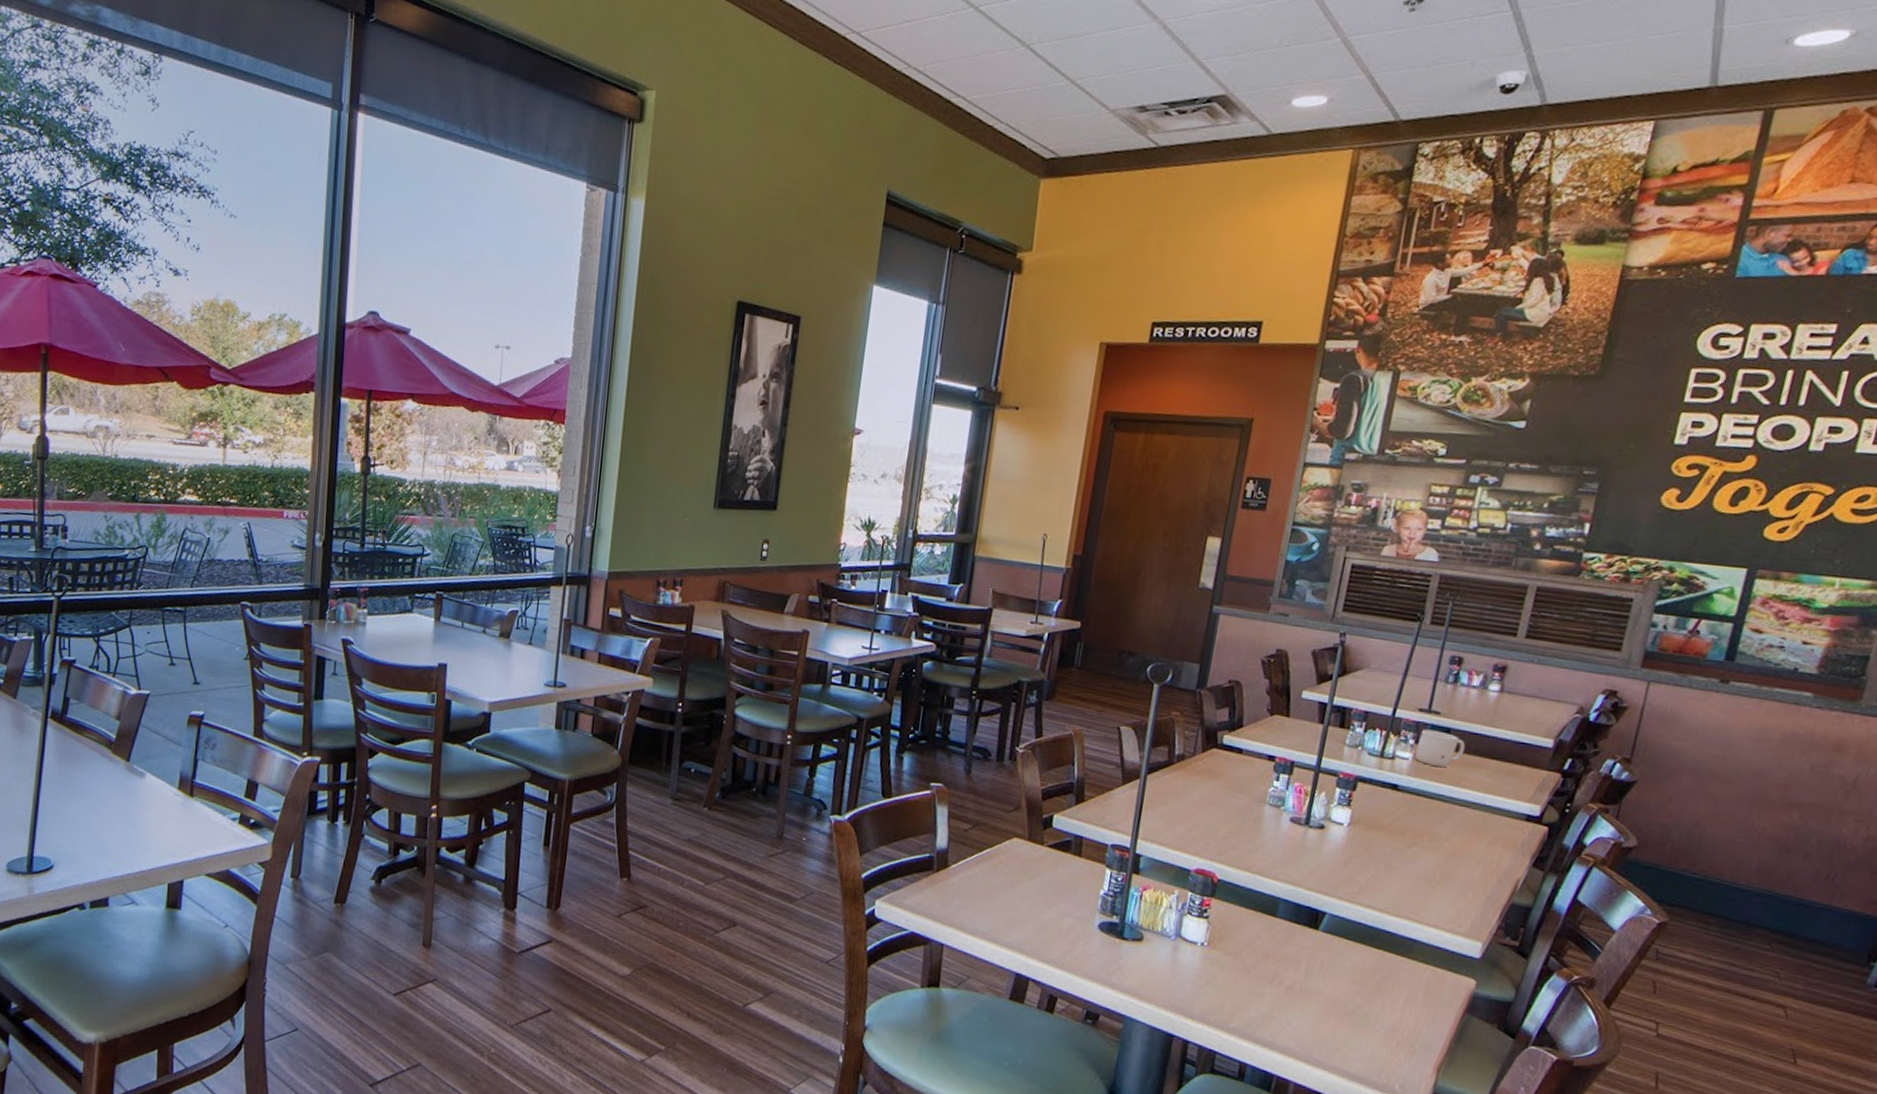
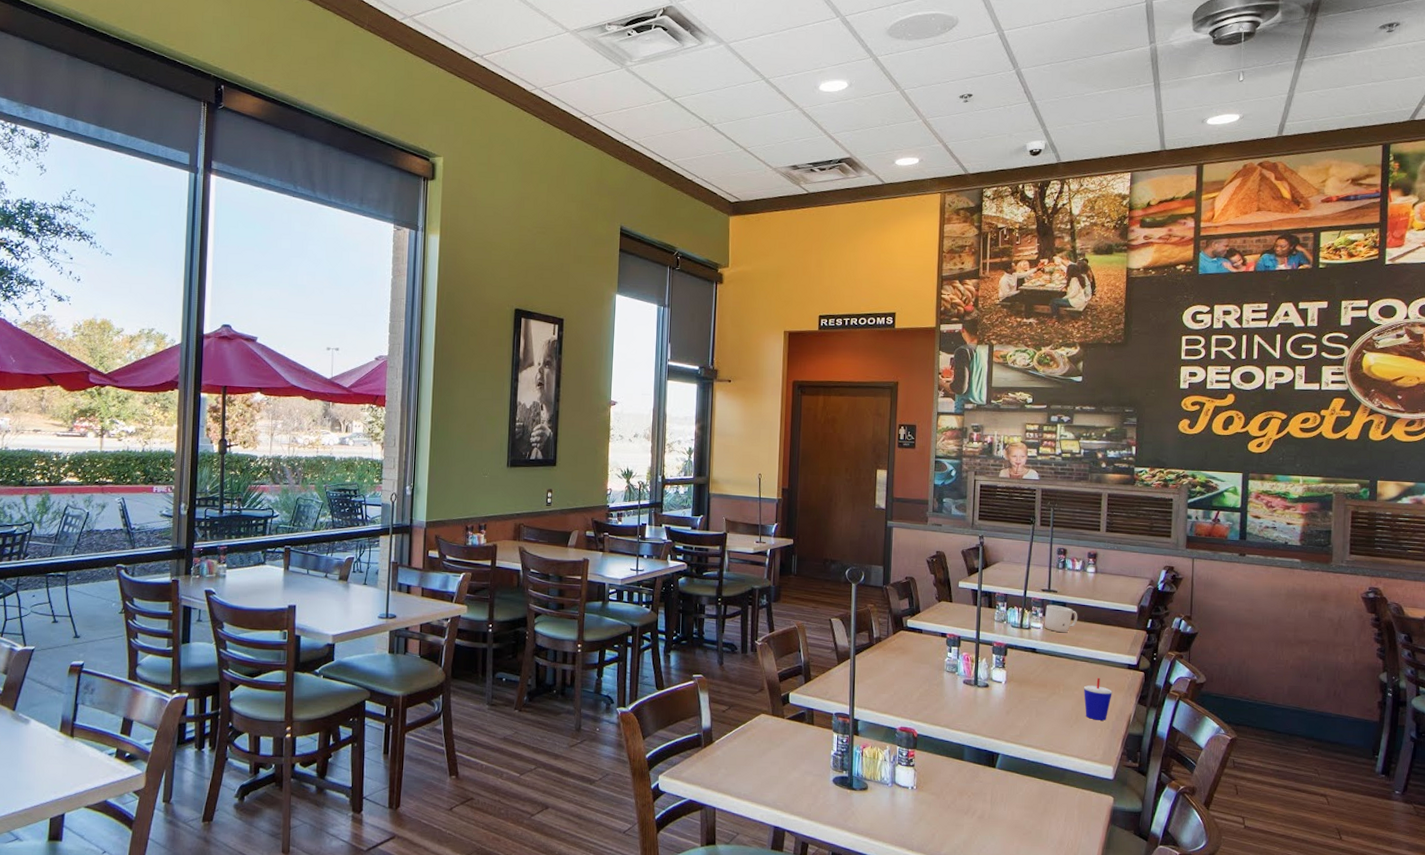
beverage cup: none [1454,828,1498,884] -> present [1084,677,1112,721]

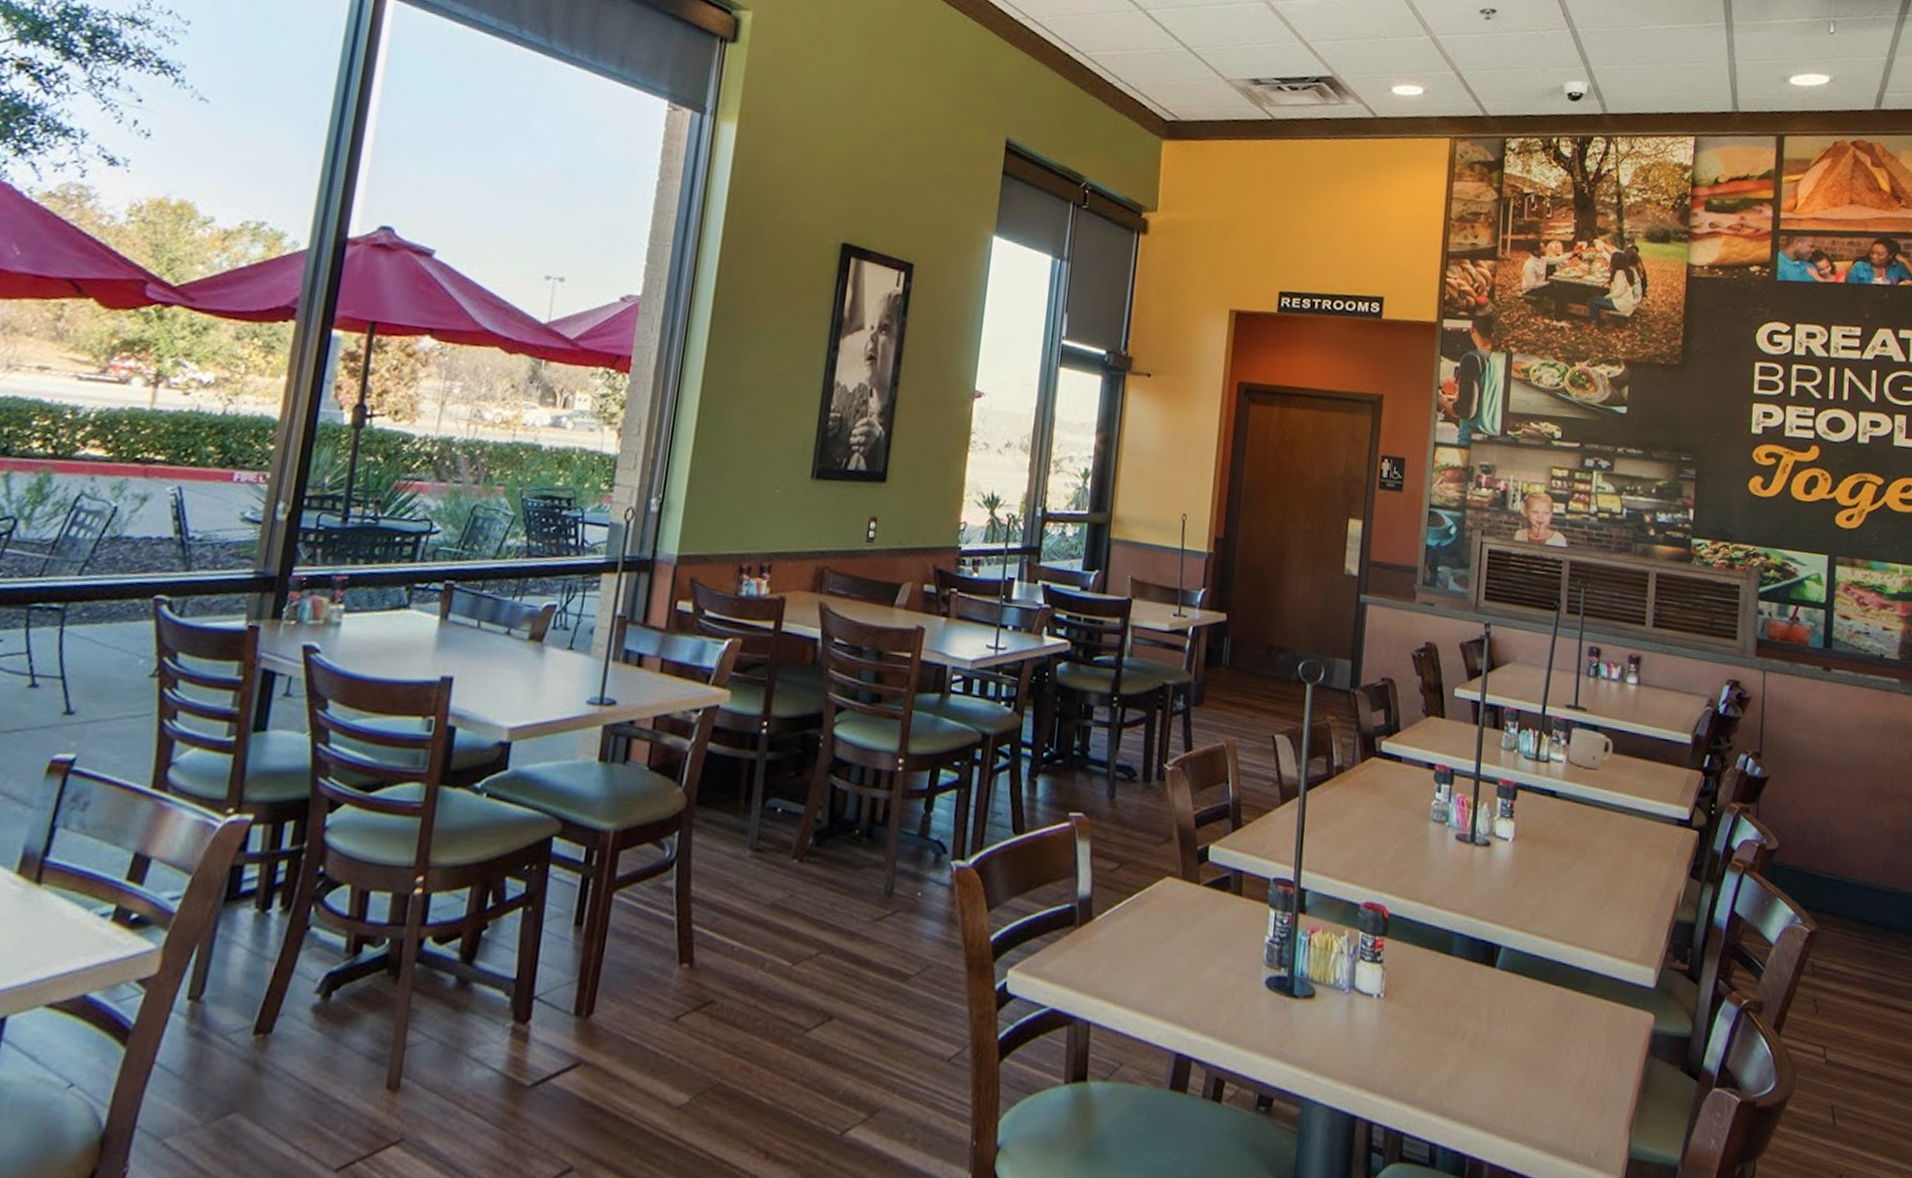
beverage cup: present [1084,677,1112,721] -> none [1618,837,1656,900]

